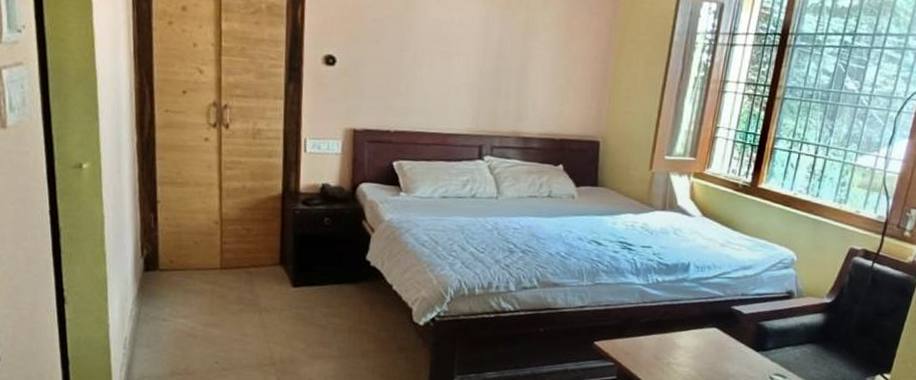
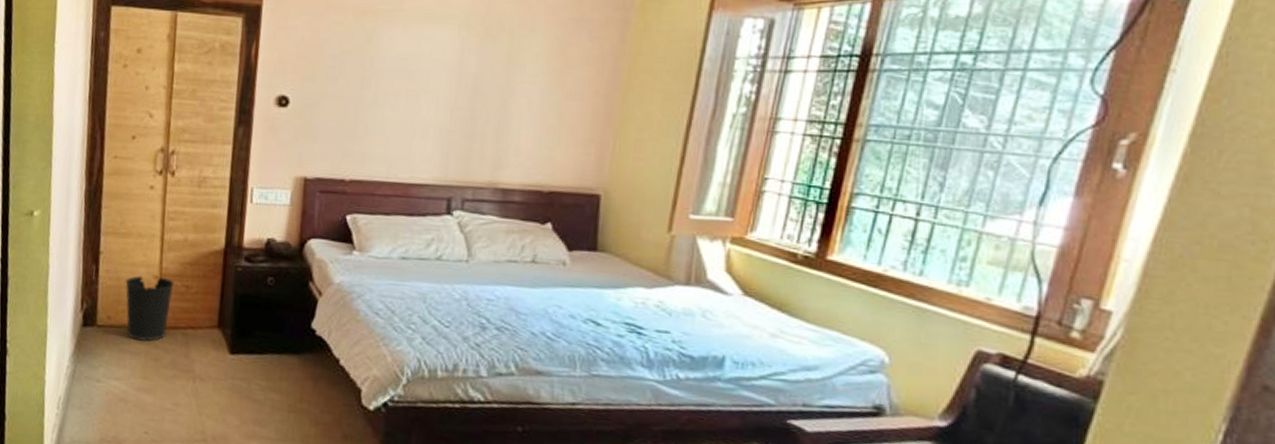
wastebasket: none [185,221,235,282] -> present [125,275,174,342]

